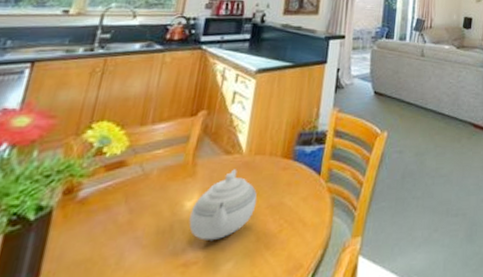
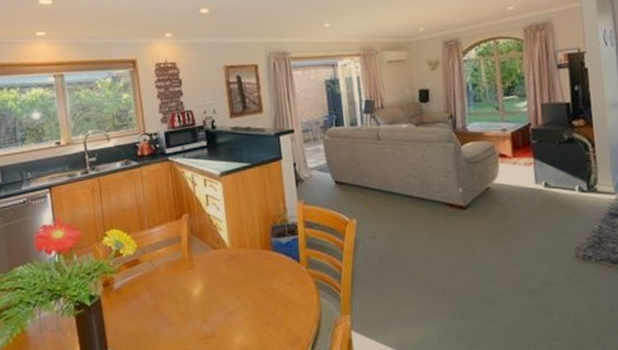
teapot: present [188,169,257,241] -> none [199,261,250,319]

